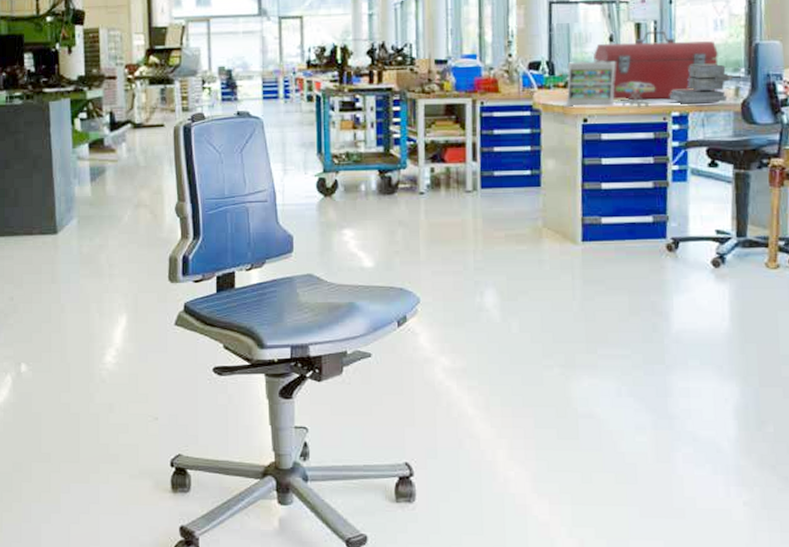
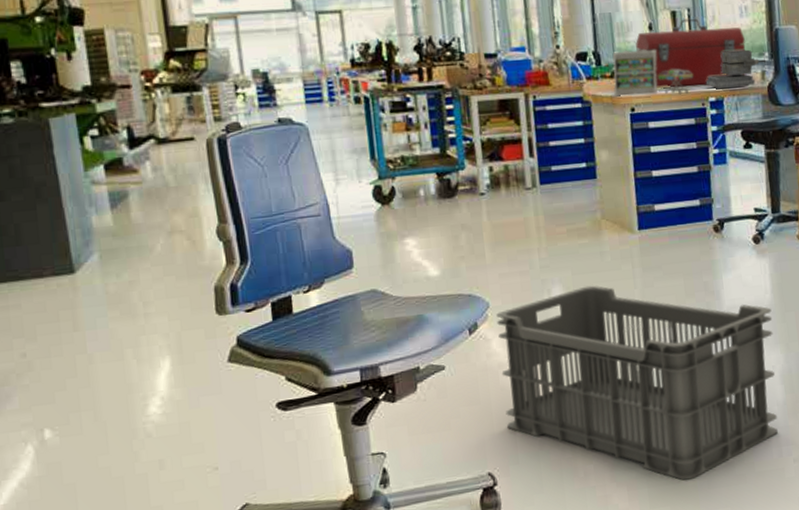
plastic crate: none [426,292,729,505] -> present [496,285,778,481]

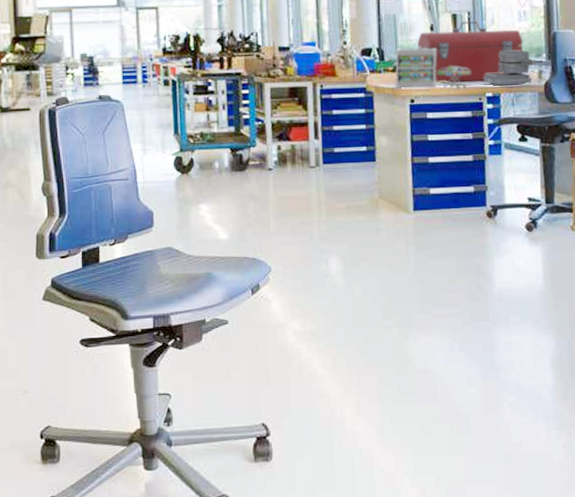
plastic crate: present [496,285,778,481] -> none [277,258,547,453]

